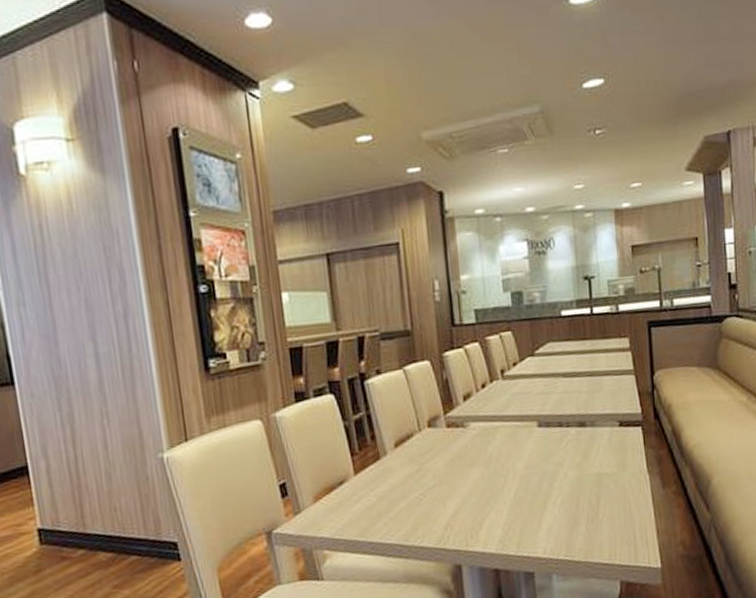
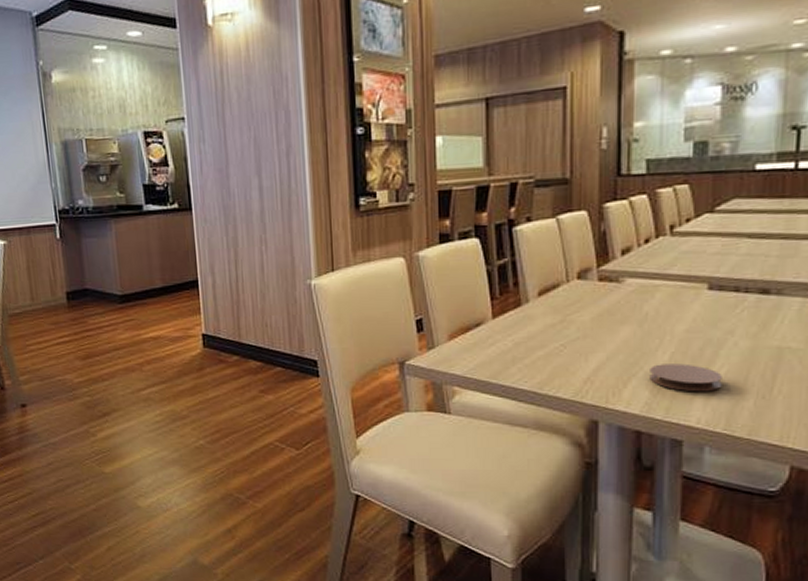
coaster: none [499,498,559,525] -> present [649,363,722,392]

